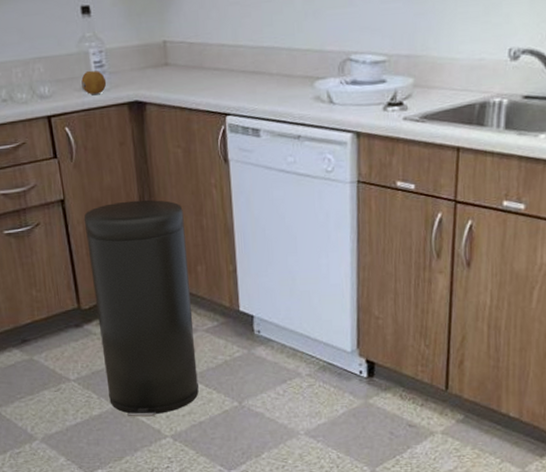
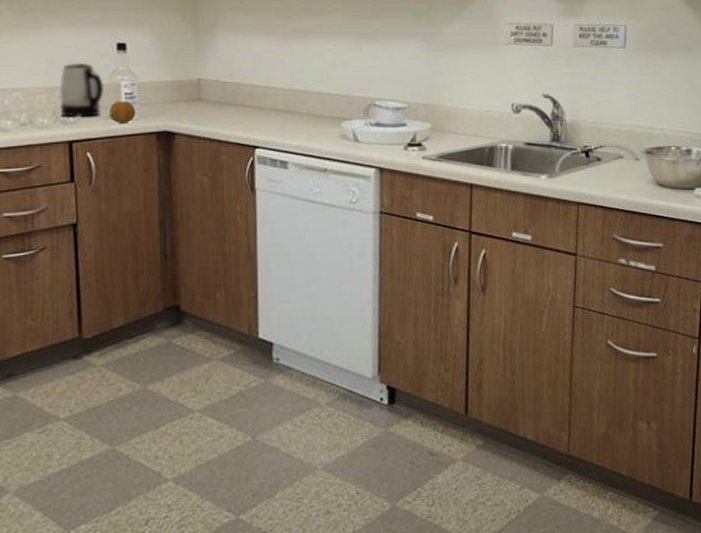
kettle: none [32,30,74,91] -> present [59,62,103,117]
pedal bin: present [84,199,199,417] -> none [96,225,209,460]

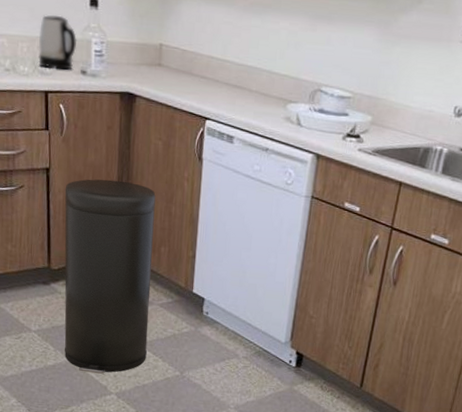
pedal bin: none [96,225,209,460] -> present [64,179,156,374]
fruit: present [110,101,136,124] -> none [81,57,104,81]

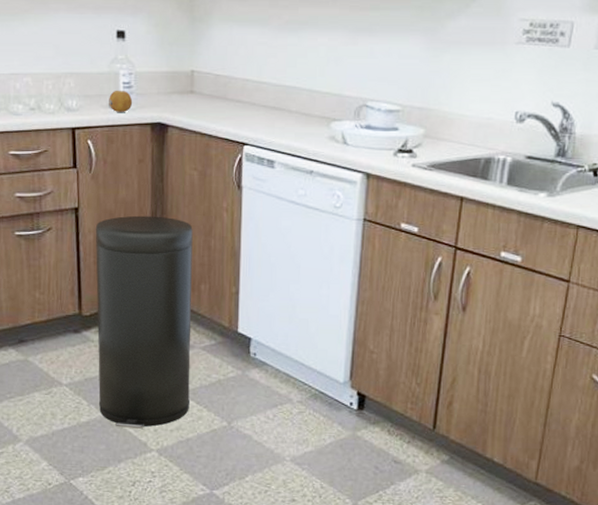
kettle: present [38,14,76,70] -> none [64,49,103,104]
fruit: none [81,57,104,81] -> present [109,90,133,113]

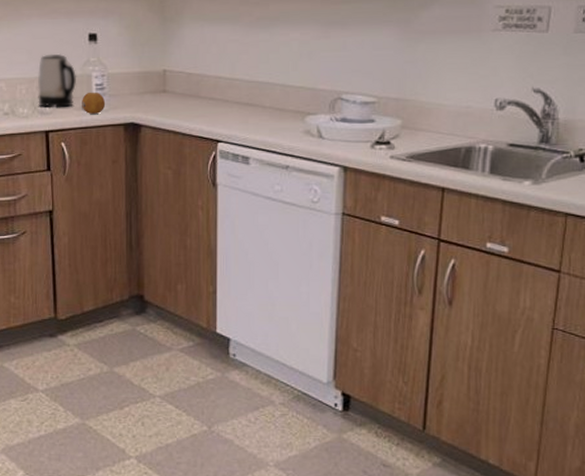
kettle: none [64,49,103,104] -> present [37,53,76,107]
pedal bin: present [95,215,193,429] -> none [69,216,169,435]

